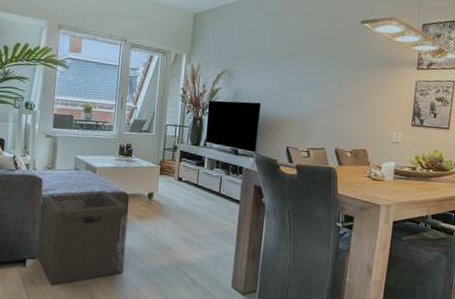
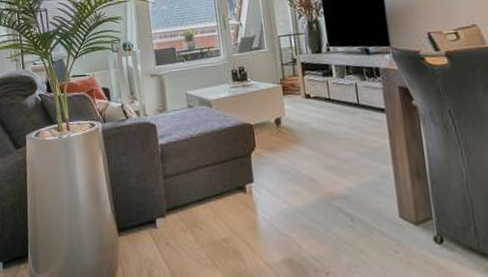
storage basket: present [36,190,129,286] -> none [158,125,266,246]

